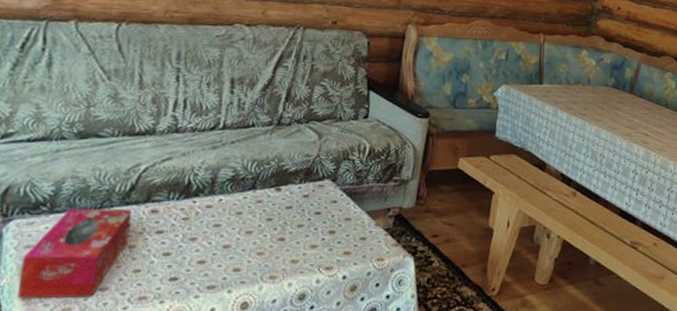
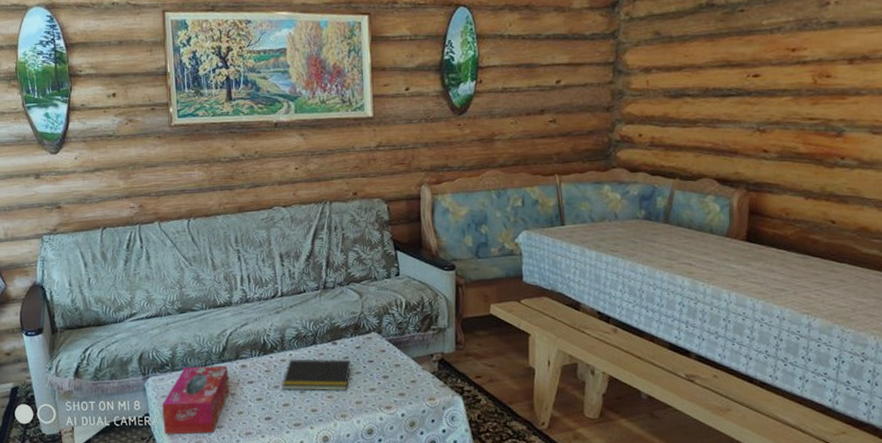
notepad: none [200,205,294,247] -> present [282,358,351,391]

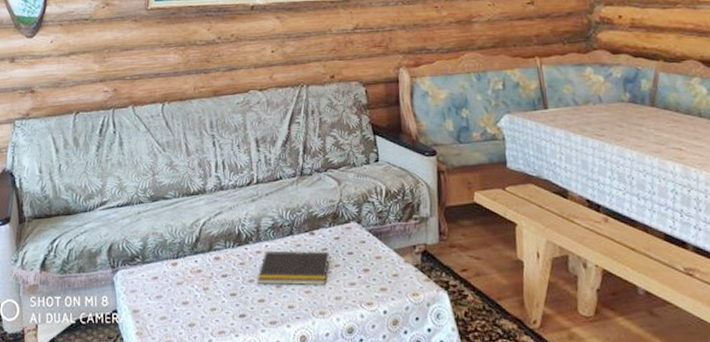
tissue box: present [162,366,230,435] -> none [131,258,202,333]

